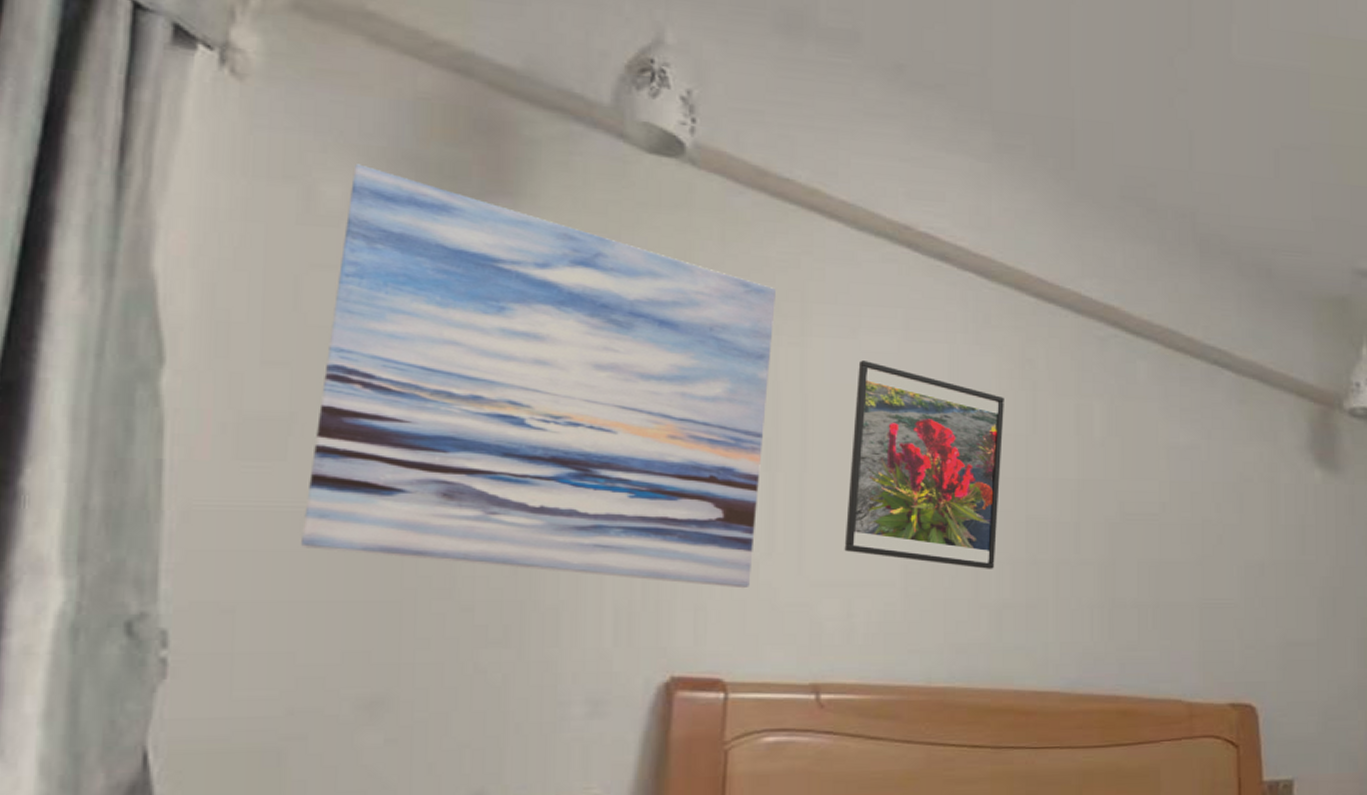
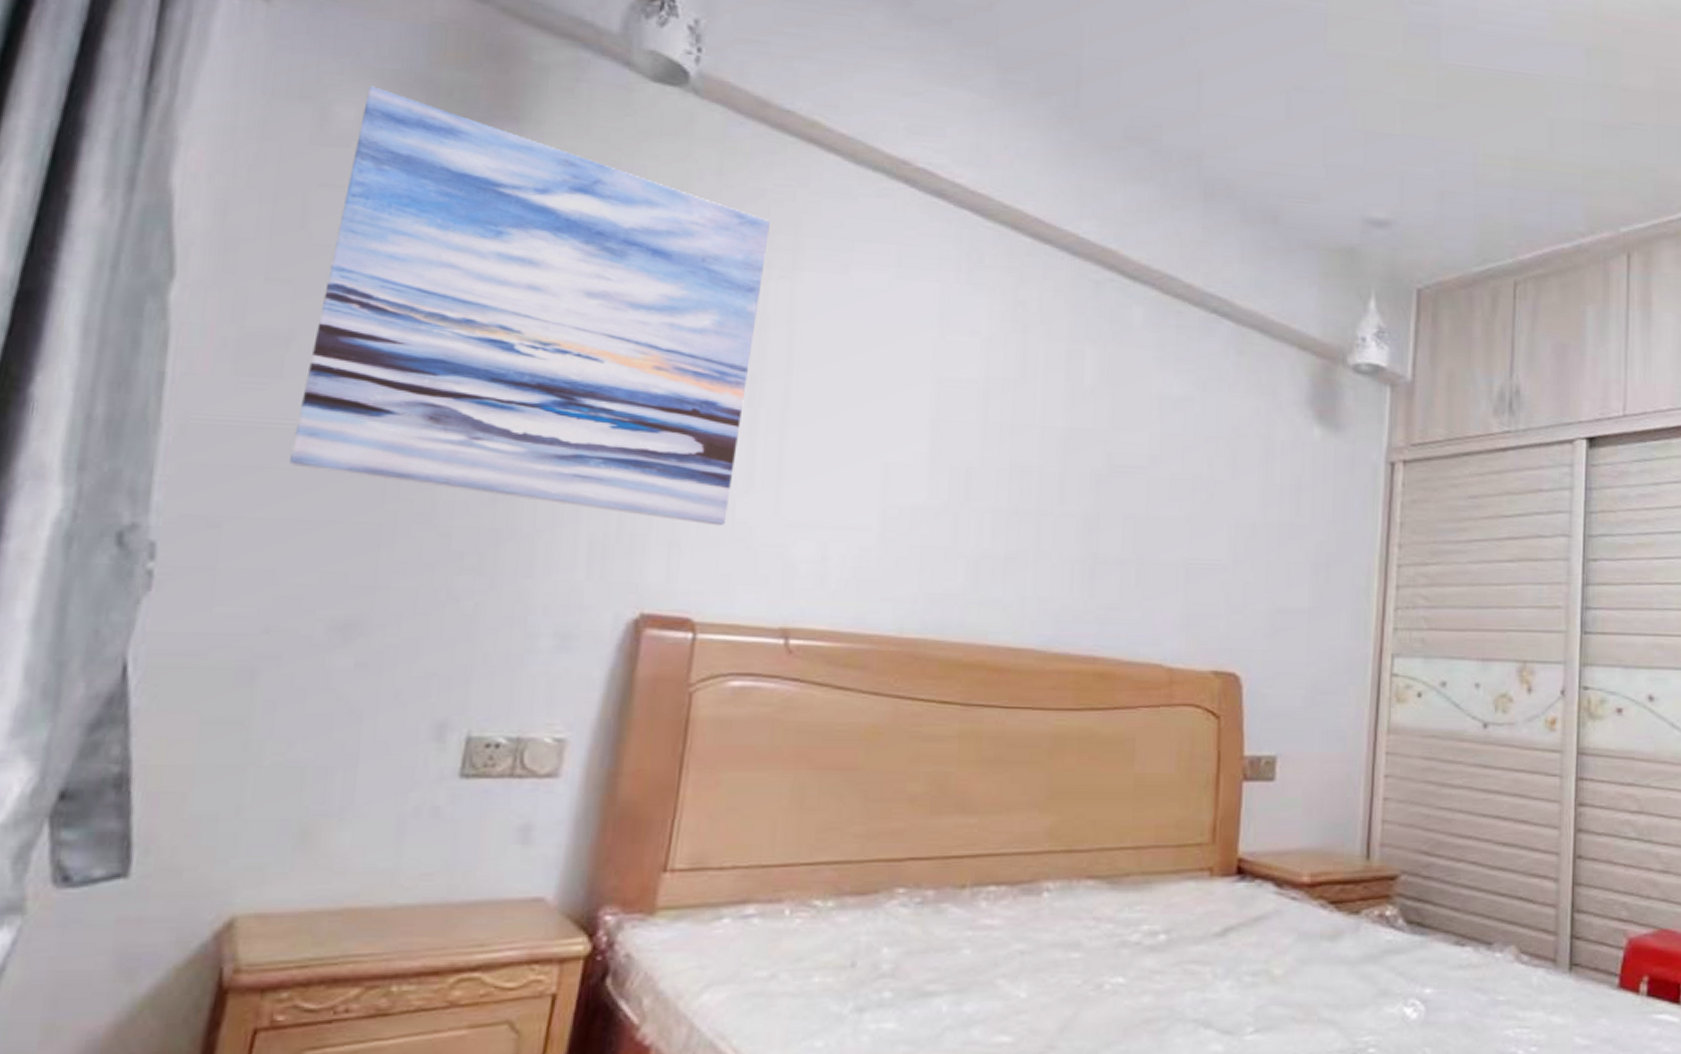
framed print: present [844,360,1004,569] -> none [822,297,994,517]

